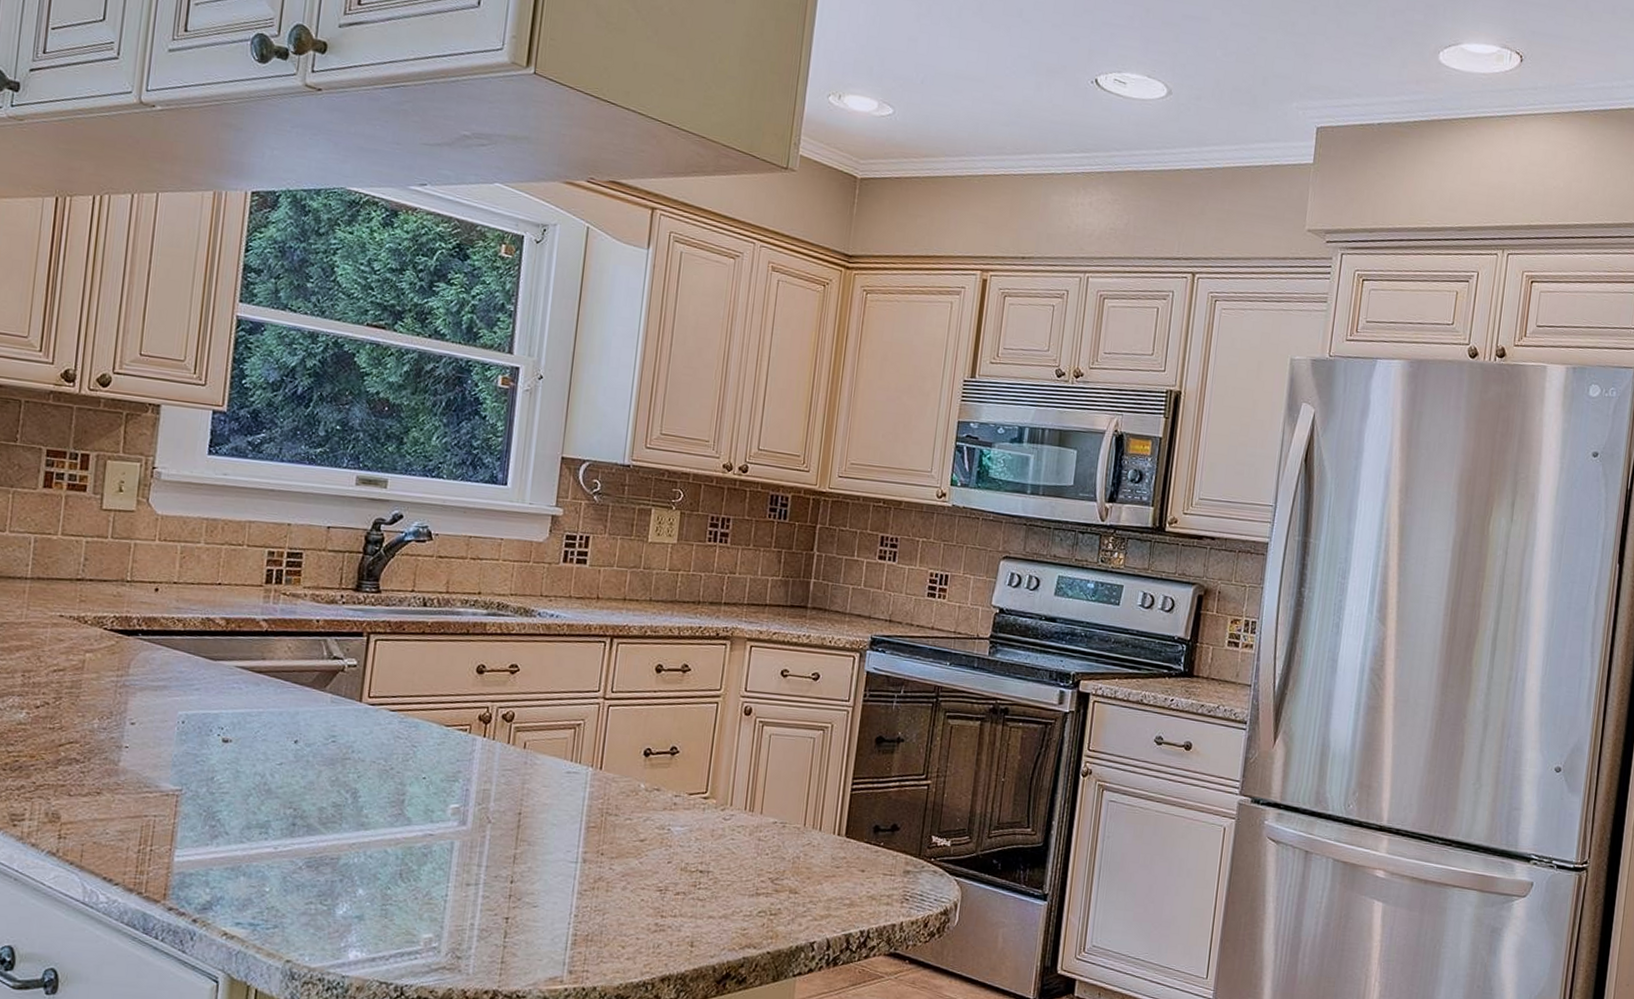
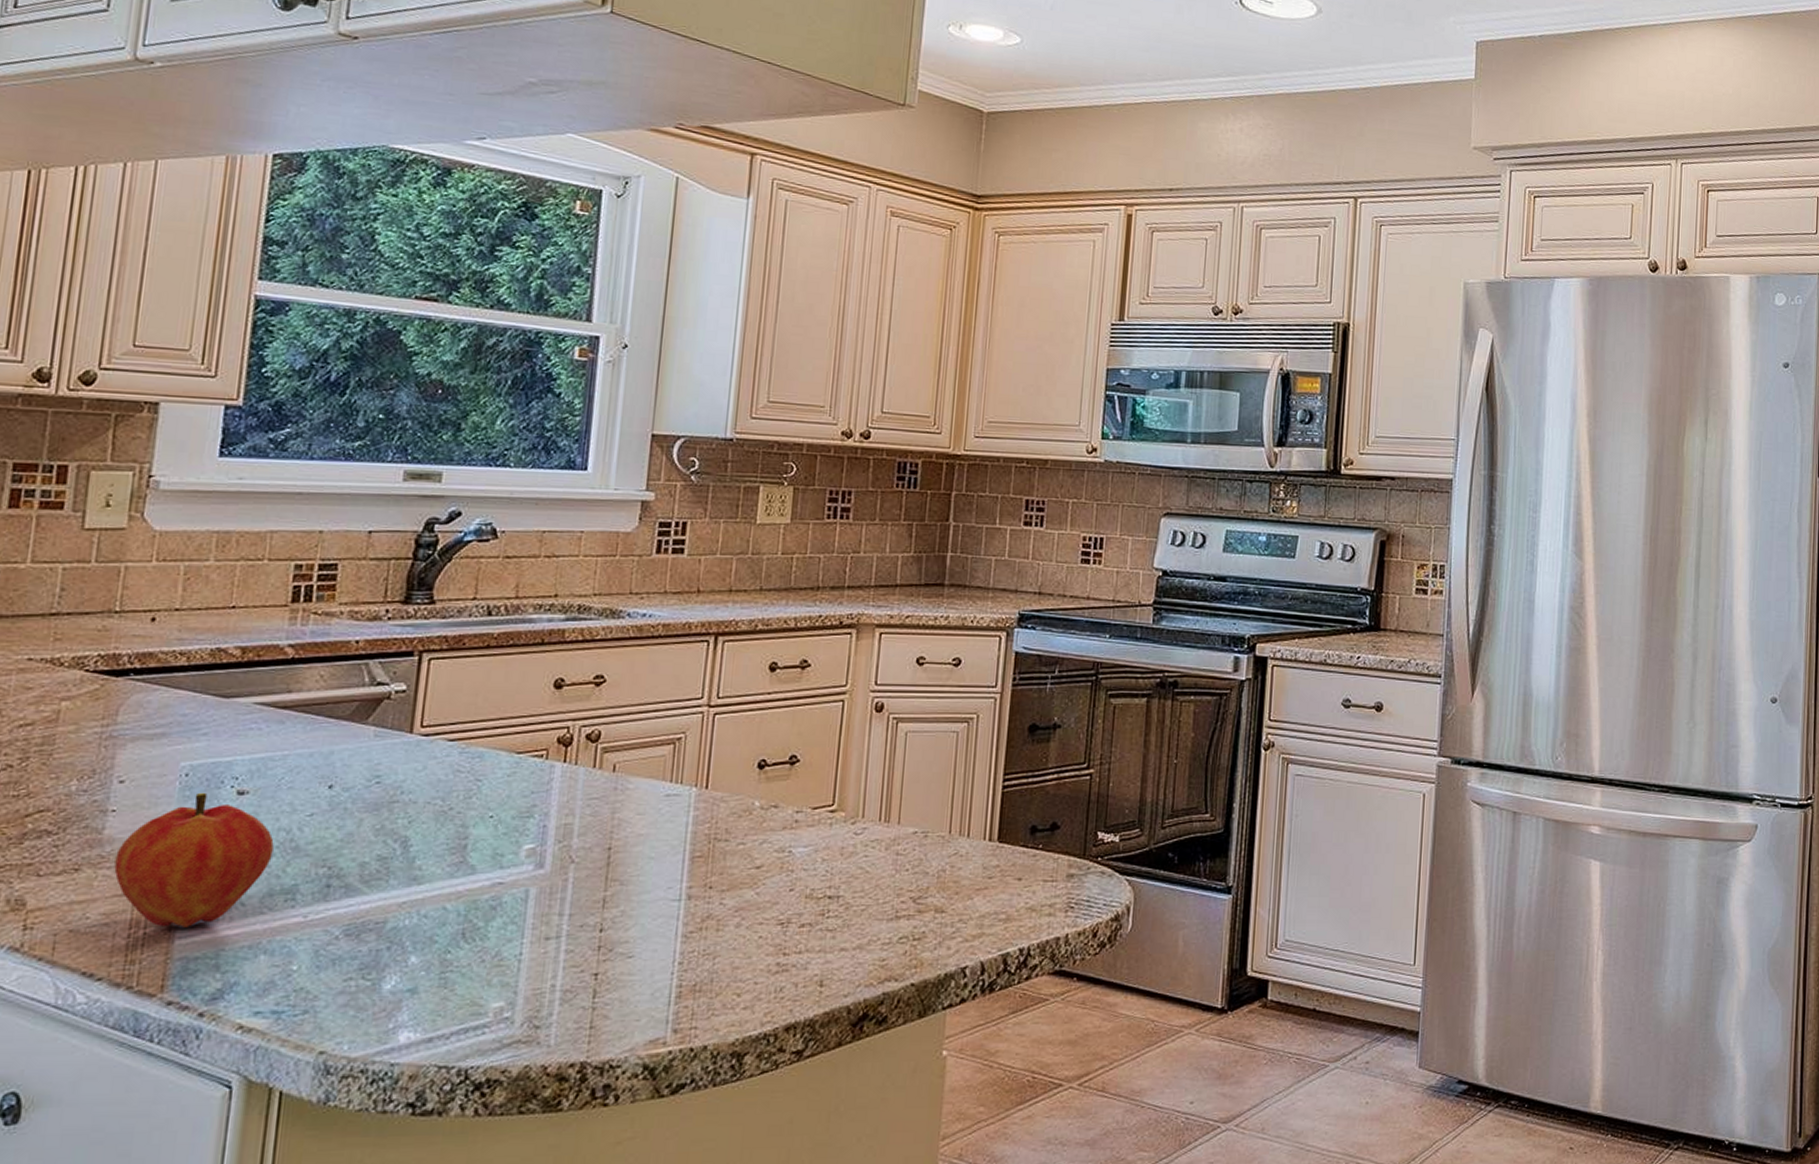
fruit: none [127,737,251,848] -> present [114,792,274,927]

